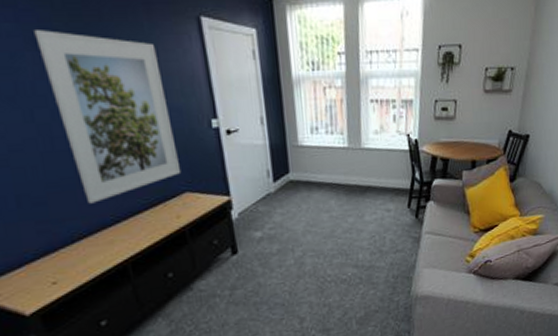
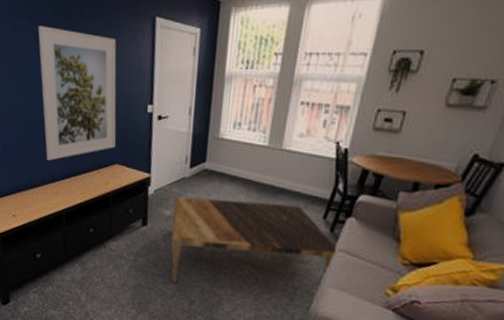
coffee table: none [263,199,424,305] -> present [171,196,337,283]

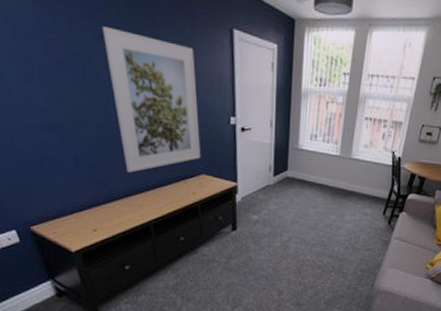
coffee table: present [171,196,337,283] -> none [259,202,393,277]

